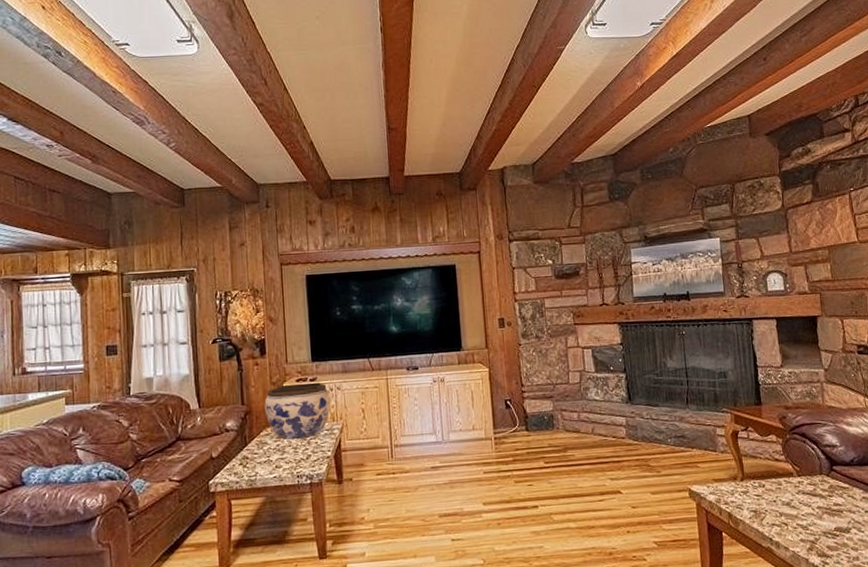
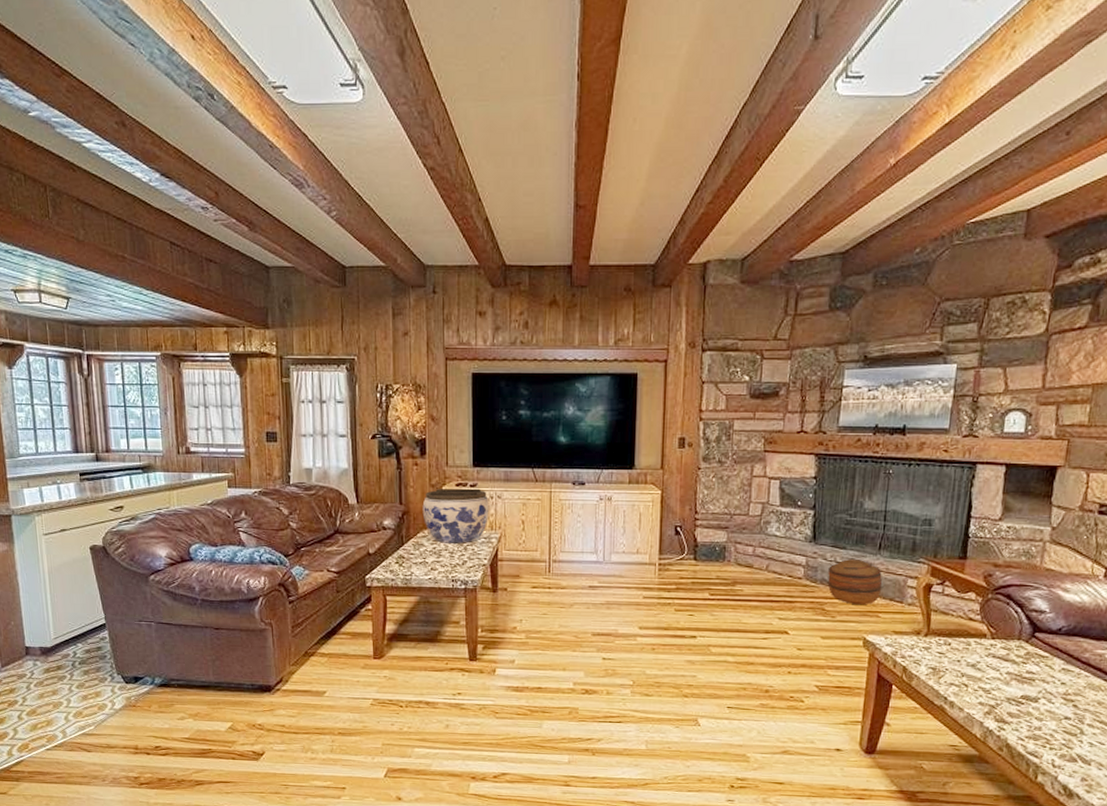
basket: none [646,415,696,458] -> present [827,559,882,604]

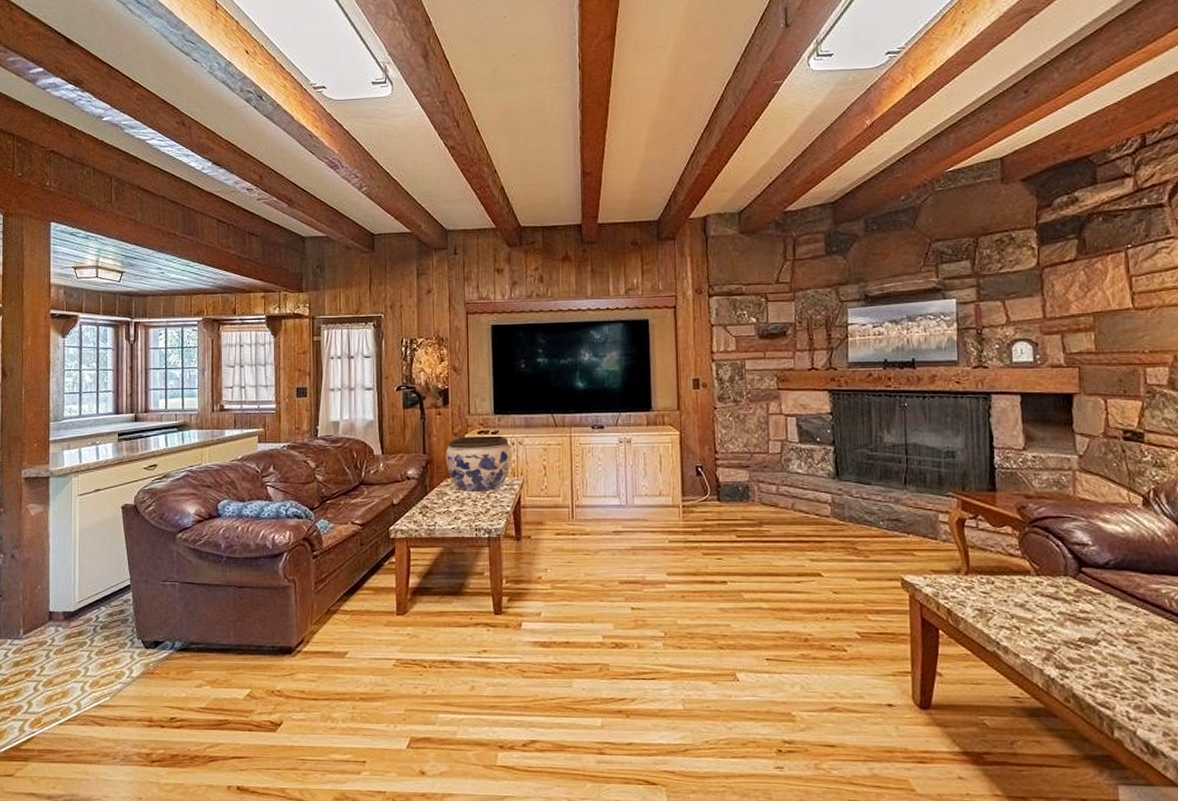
basket: present [827,559,882,604] -> none [855,495,913,542]

